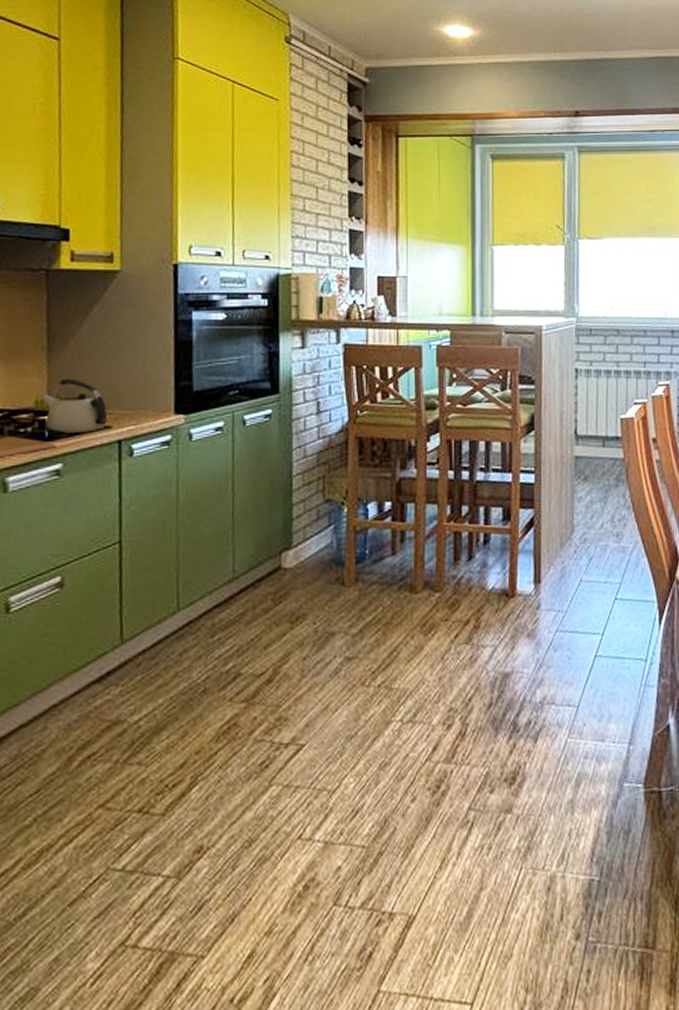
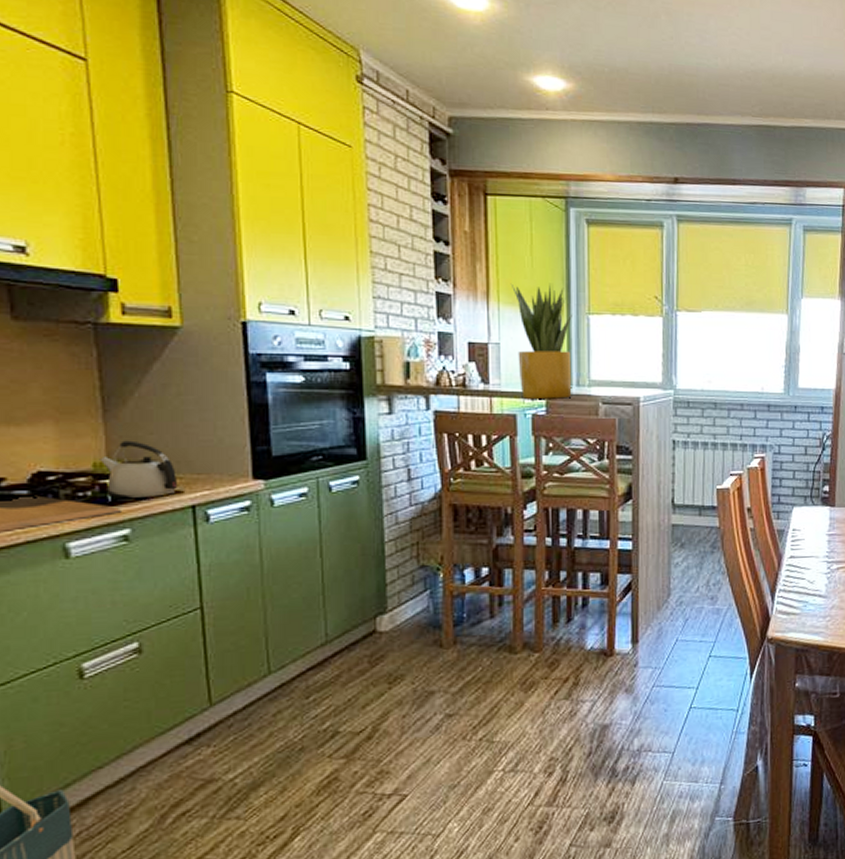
planter: none [418,217,478,330] -> present [510,283,574,399]

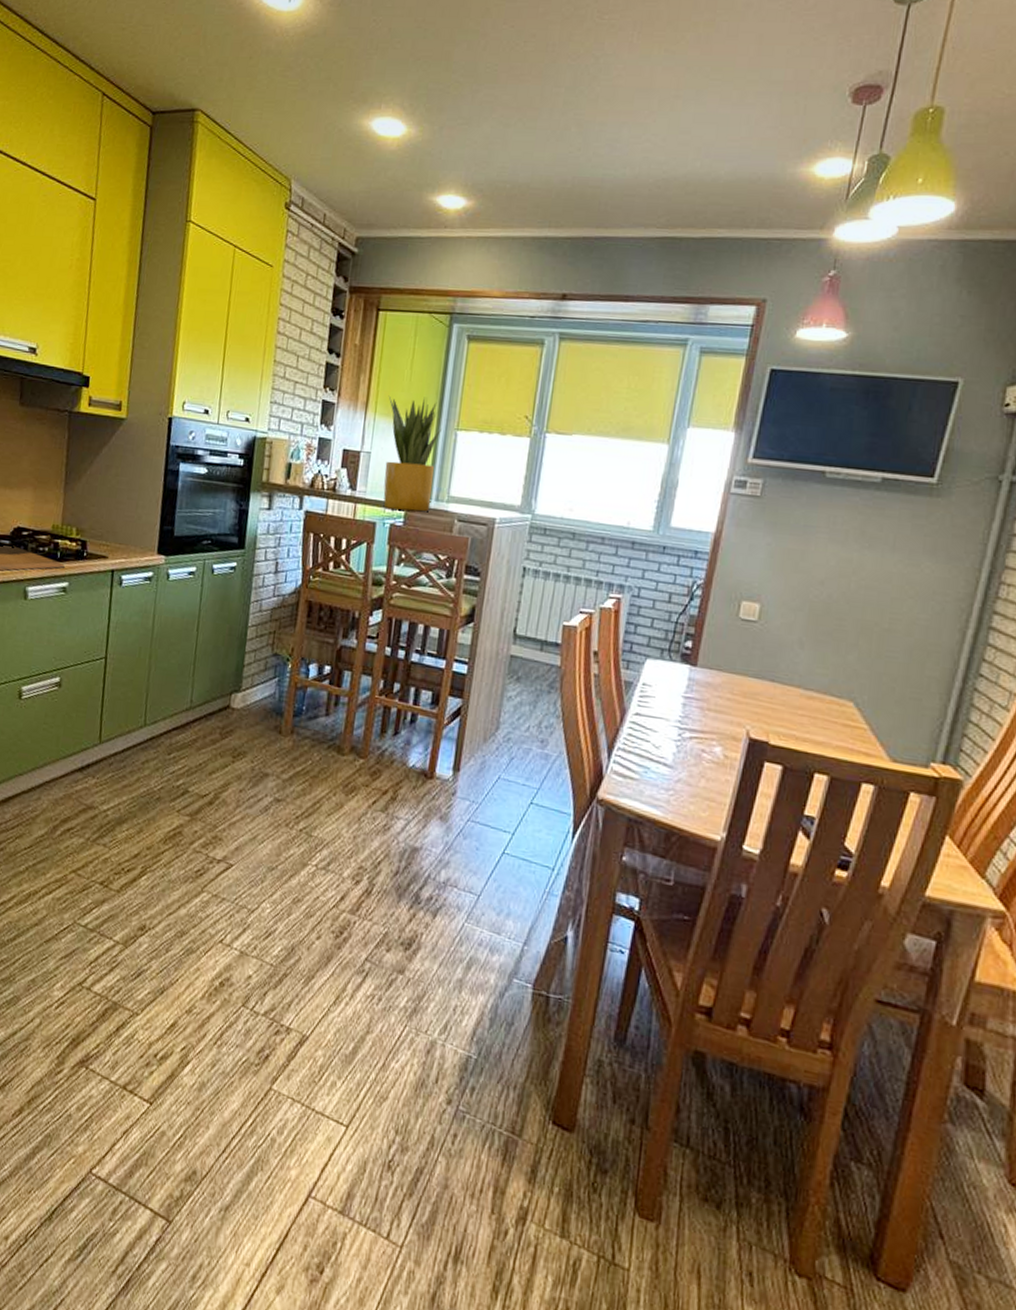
kettle: present [99,440,178,501] -> none [57,509,105,559]

